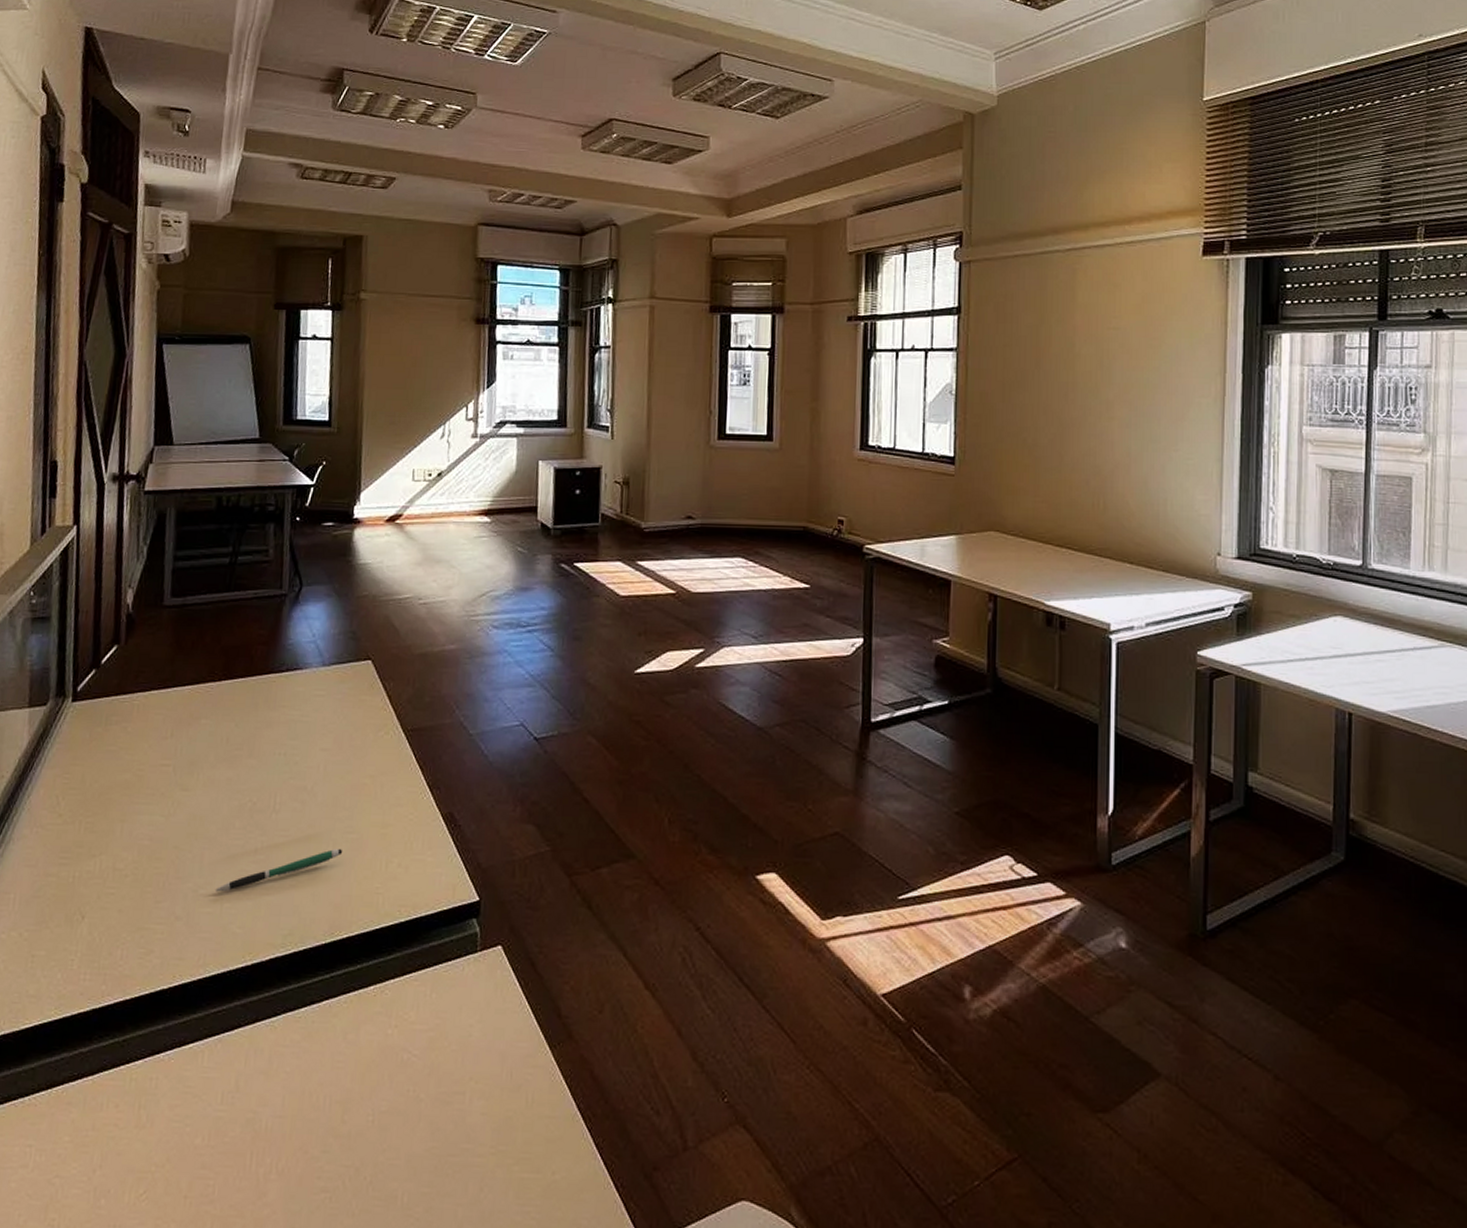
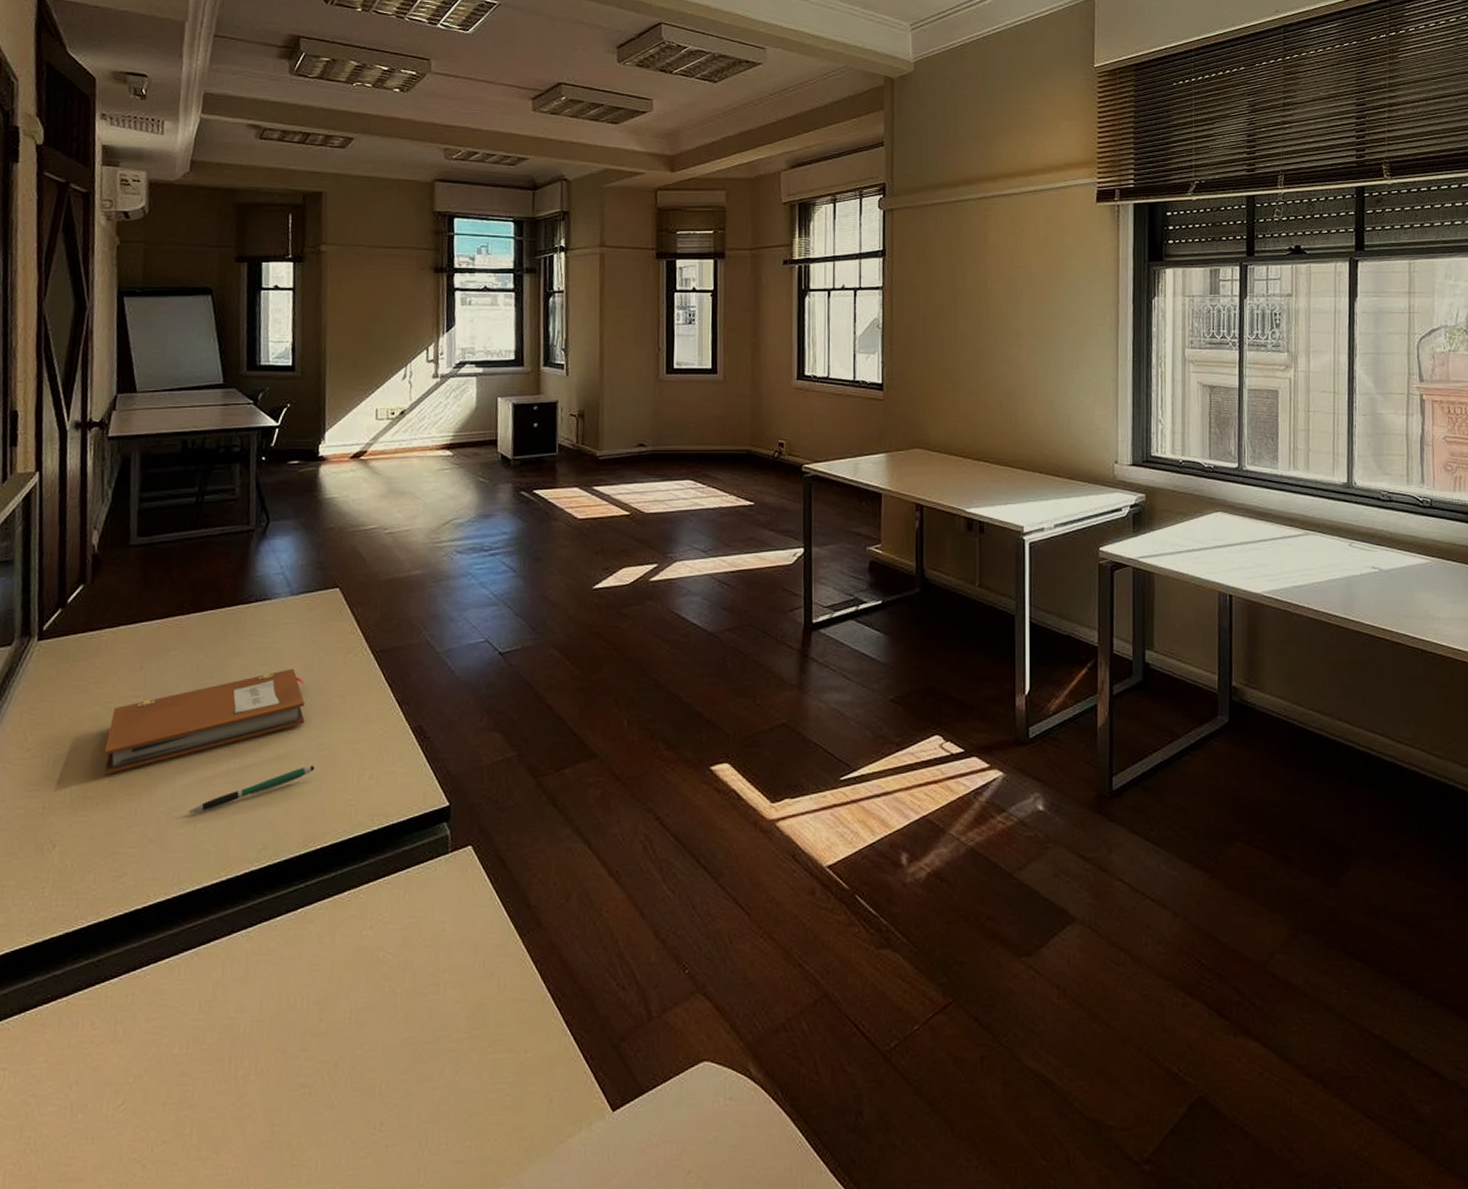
notebook: none [133,744,334,846] -> present [104,668,305,775]

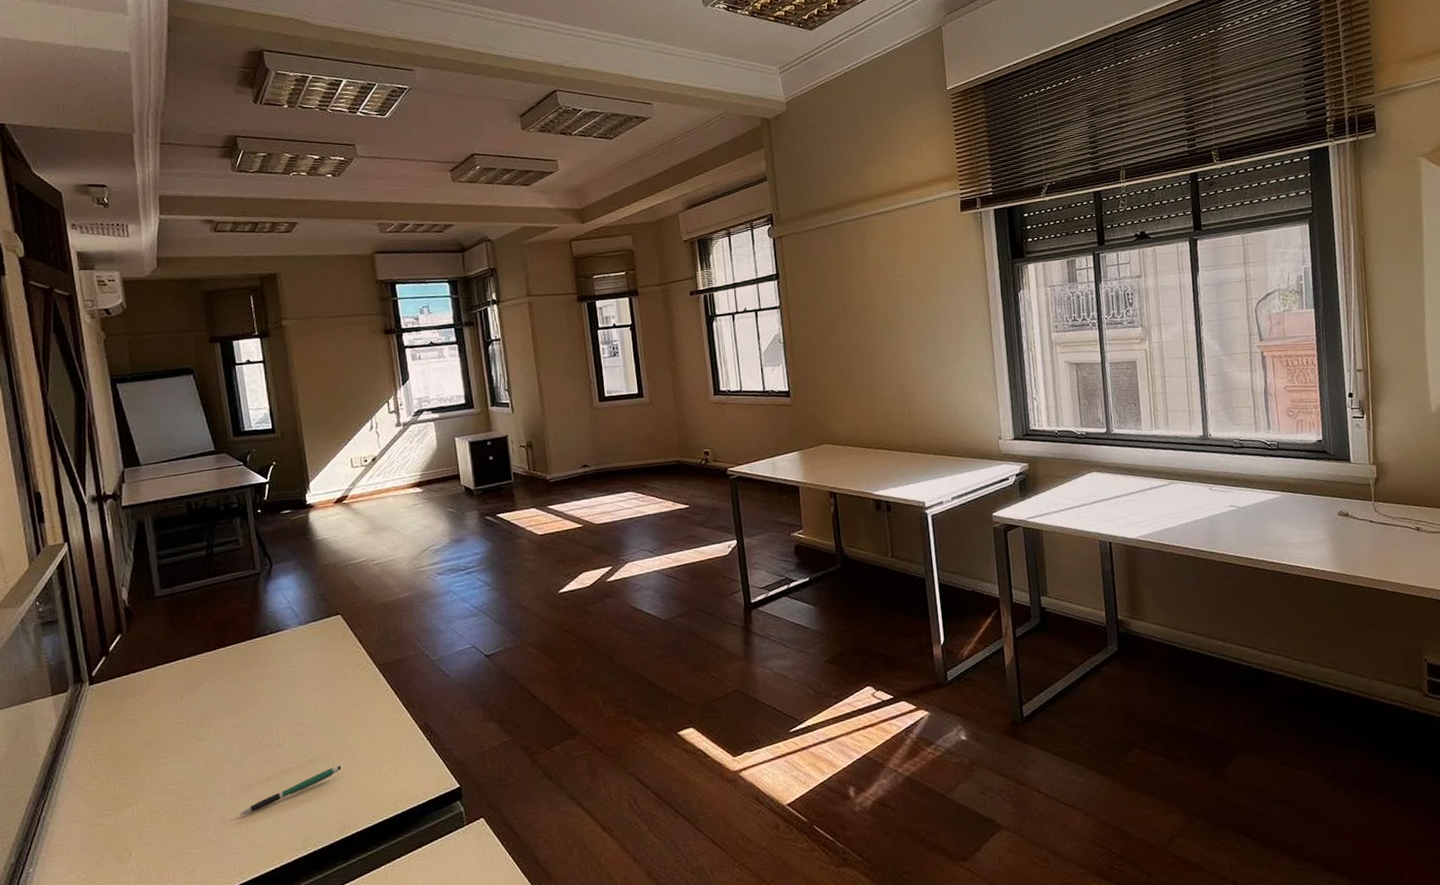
notebook: present [104,668,305,775] -> none [160,686,327,791]

